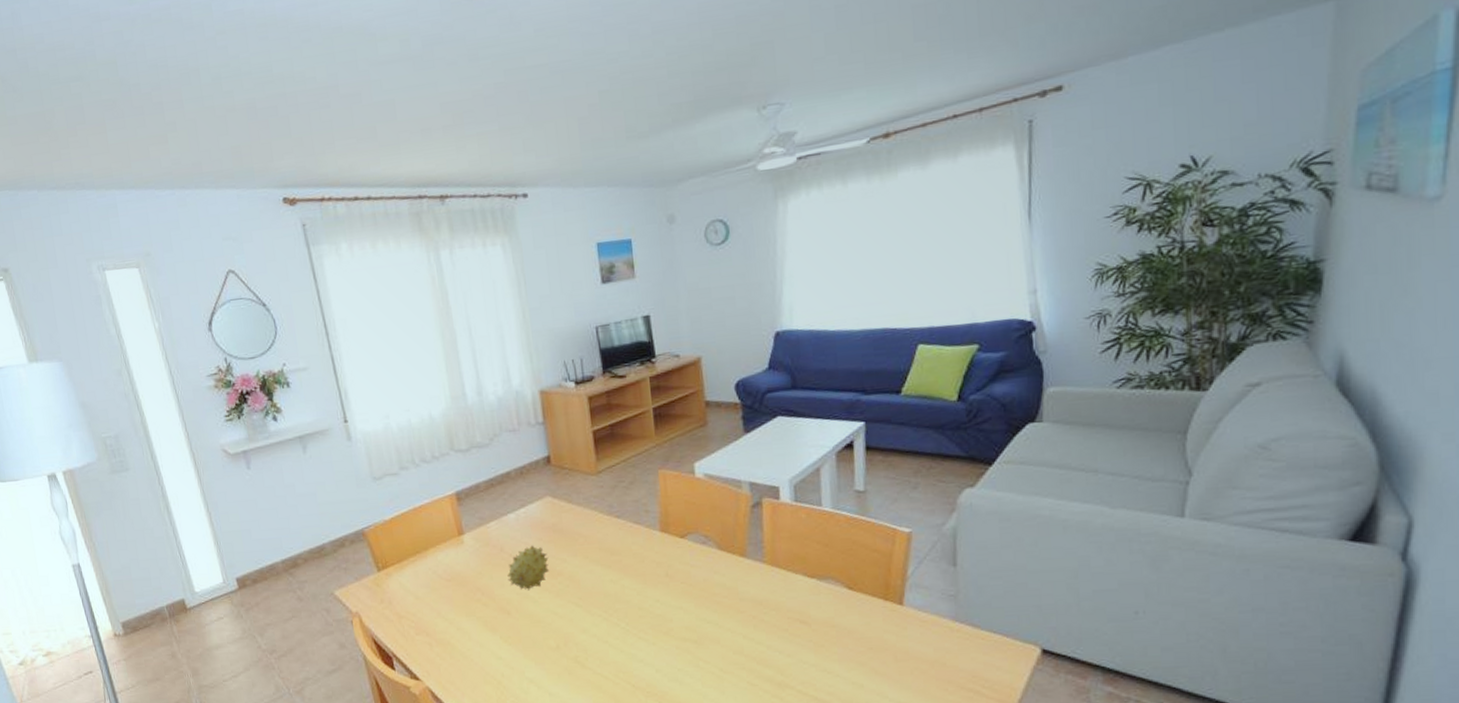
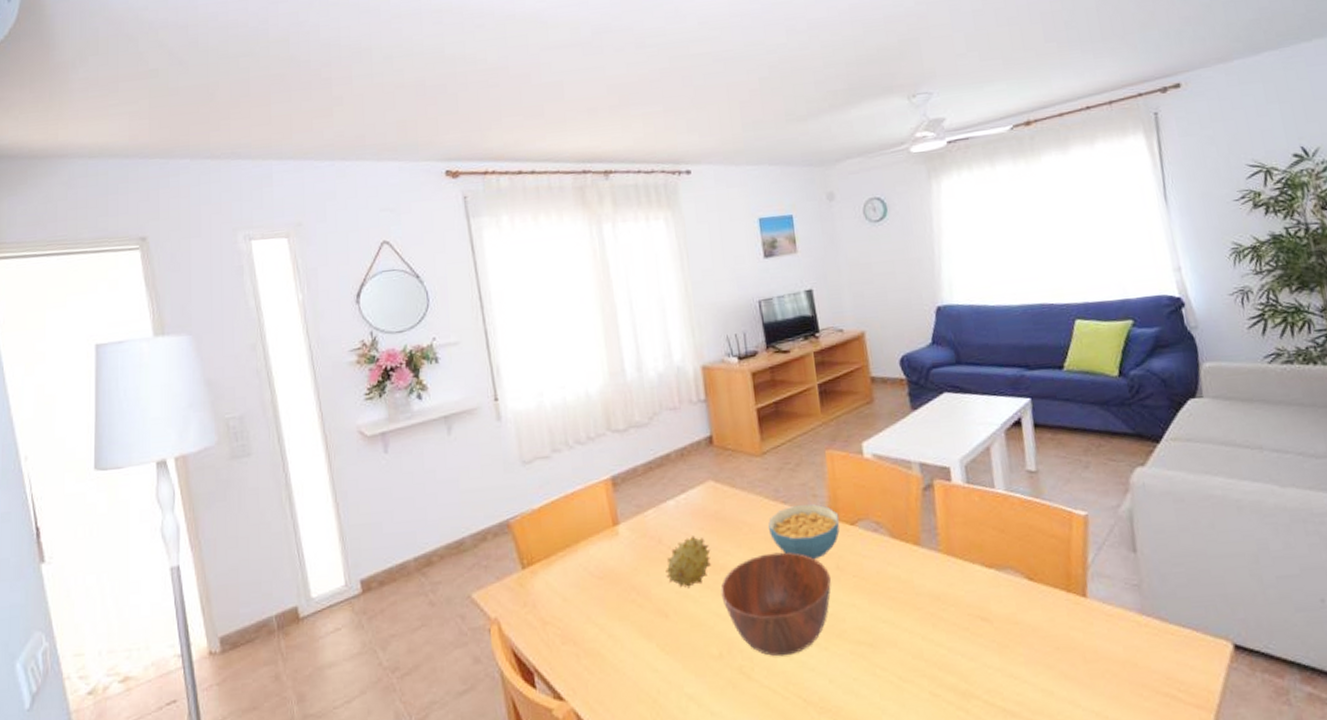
bowl: none [558,561,660,649] -> present [720,552,831,657]
cereal bowl: none [602,519,670,568] -> present [768,504,840,560]

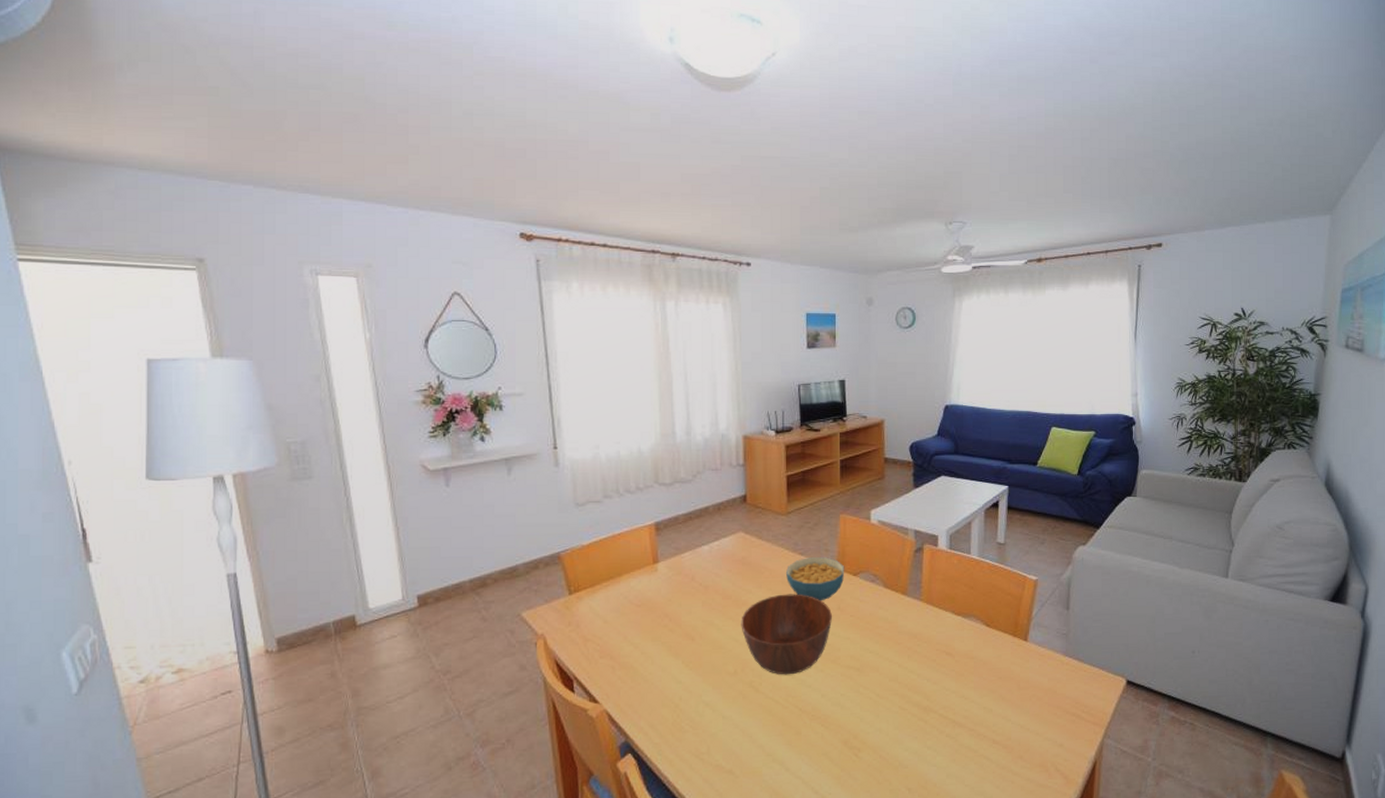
fruit: present [665,536,711,589] -> none [696,576,736,619]

